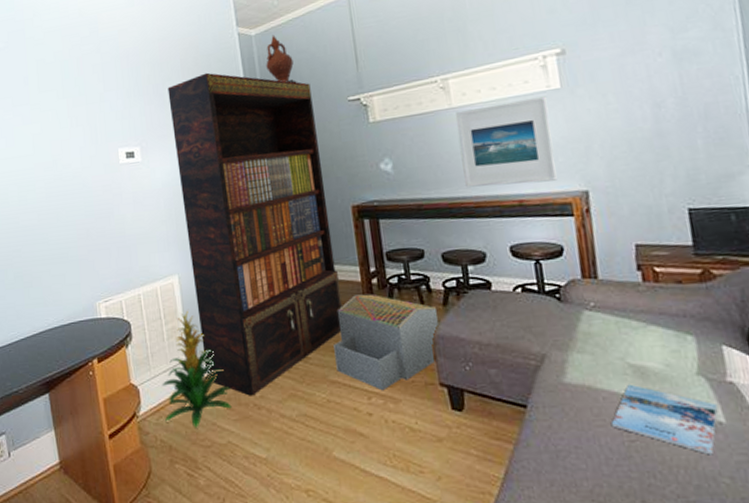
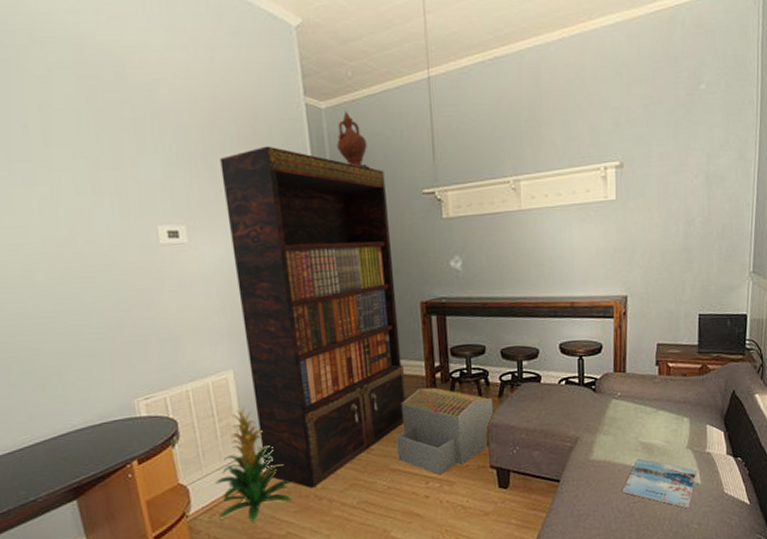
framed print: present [456,96,557,188] -> none [523,206,605,289]

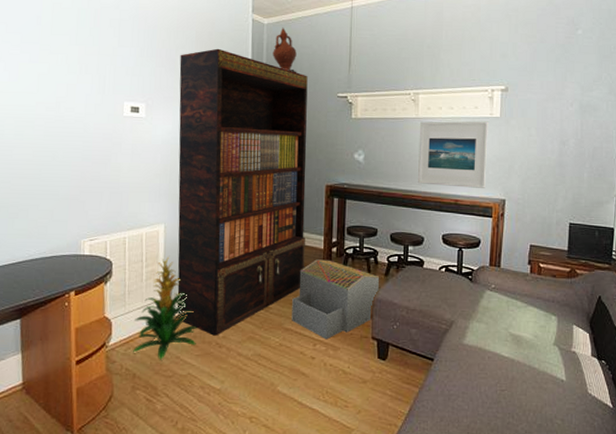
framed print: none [523,206,605,289] -> present [418,121,488,188]
magazine: present [621,458,697,509] -> none [490,348,562,403]

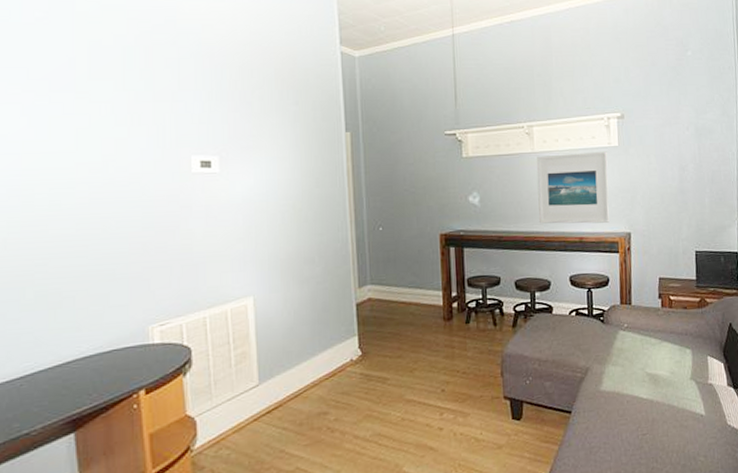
indoor plant: present [133,256,197,360] -> none [225,334,303,457]
bookshelf: present [177,48,308,336] -> none [257,87,423,420]
lidded ewer: present [273,27,297,73] -> none [367,60,398,111]
architectural model: present [292,259,379,340] -> none [412,316,507,407]

